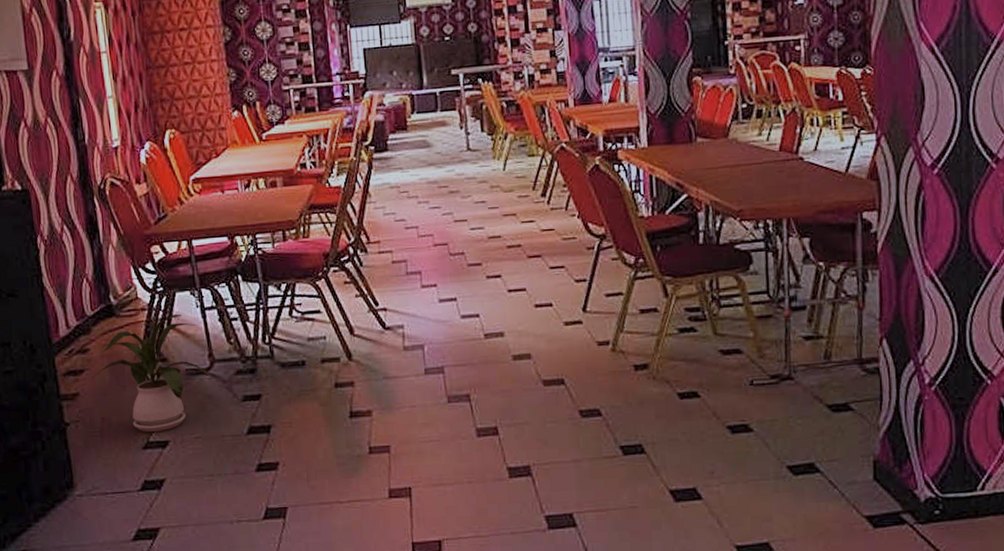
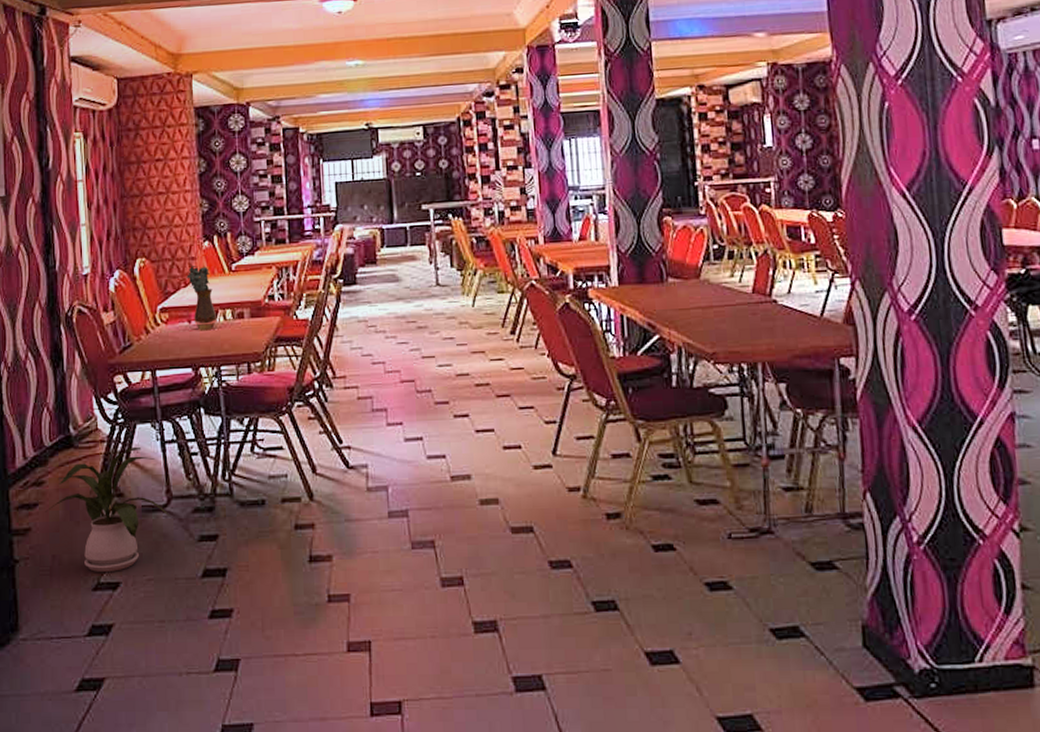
vase: none [217,134,250,201] -> present [186,263,217,331]

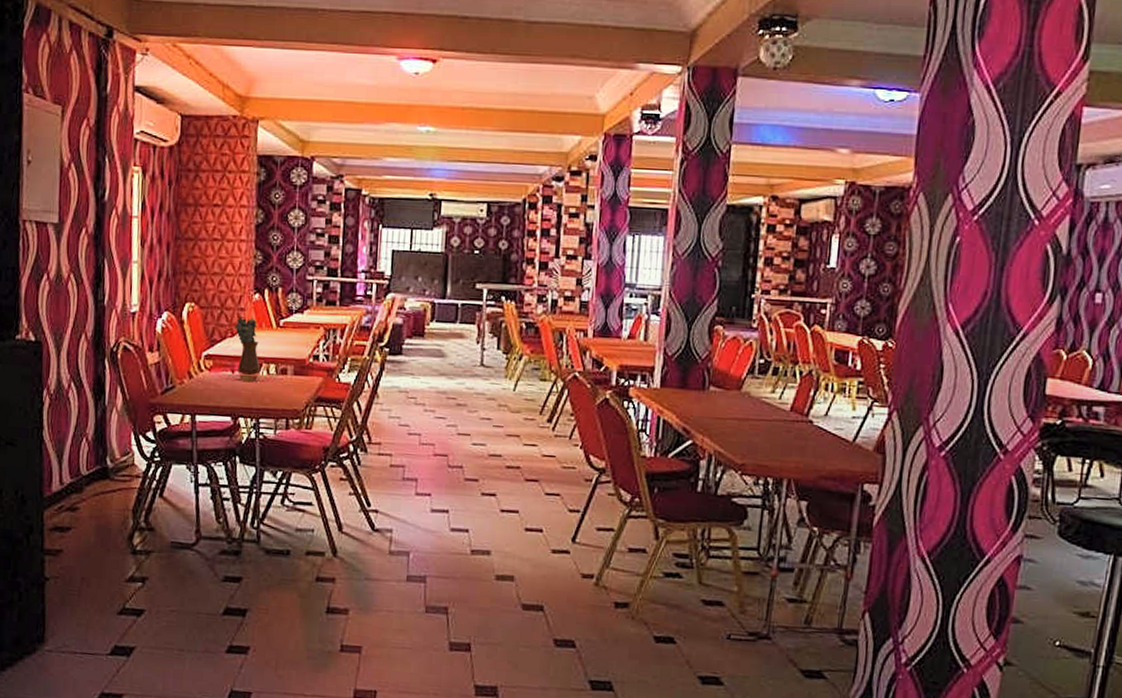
house plant: present [45,446,171,573] -> none [77,485,198,600]

